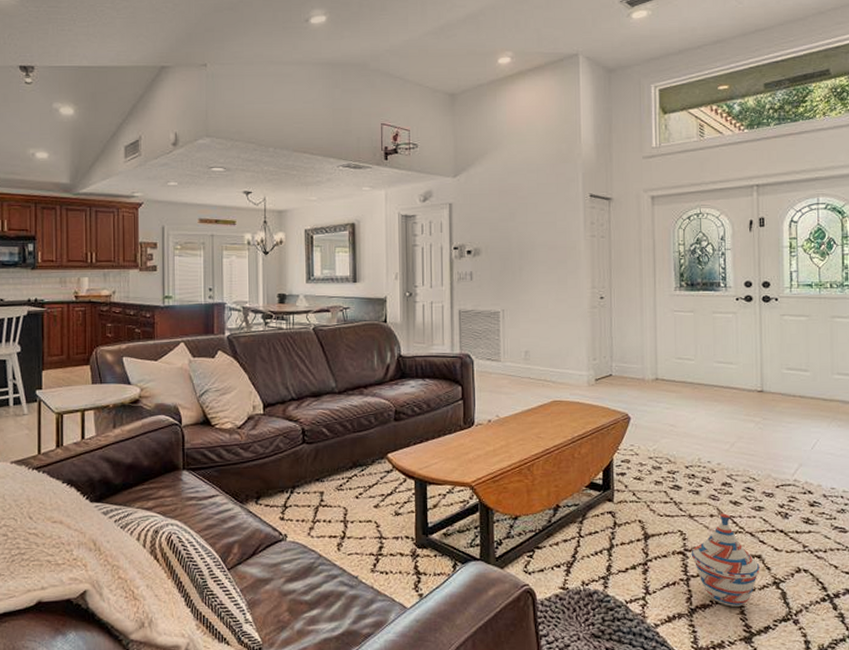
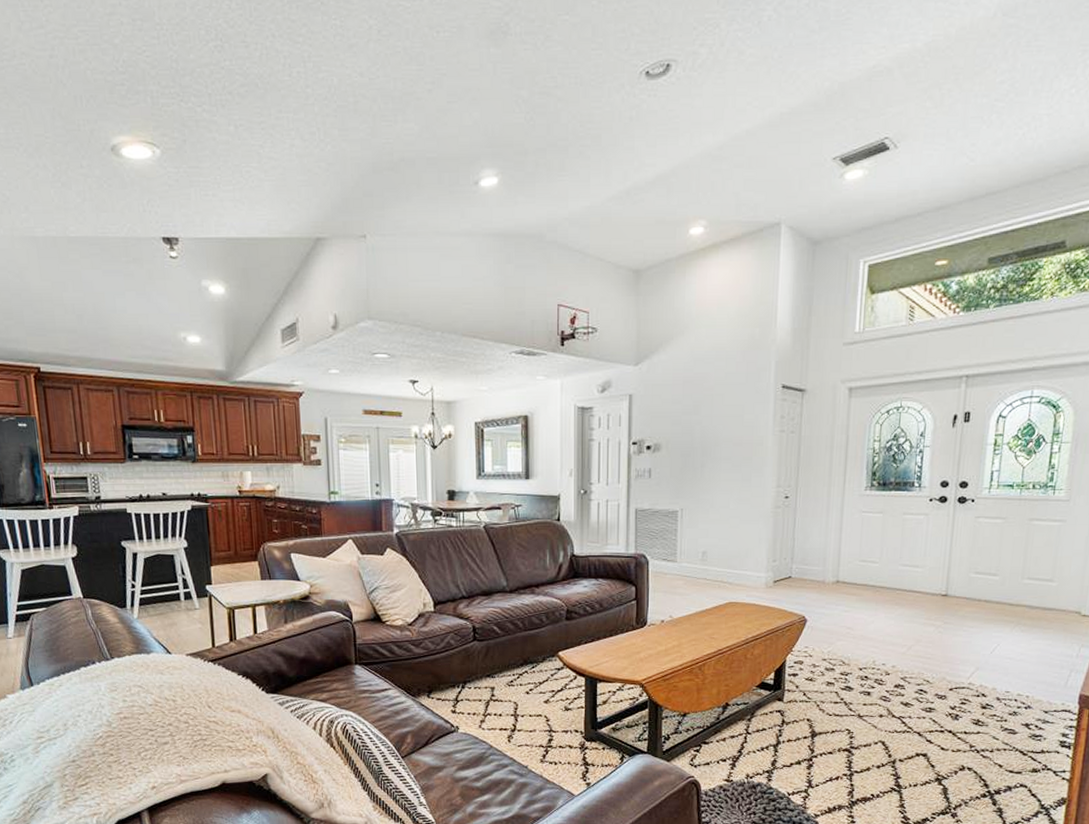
woven basket: present [691,513,761,607] -> none [856,714,925,800]

